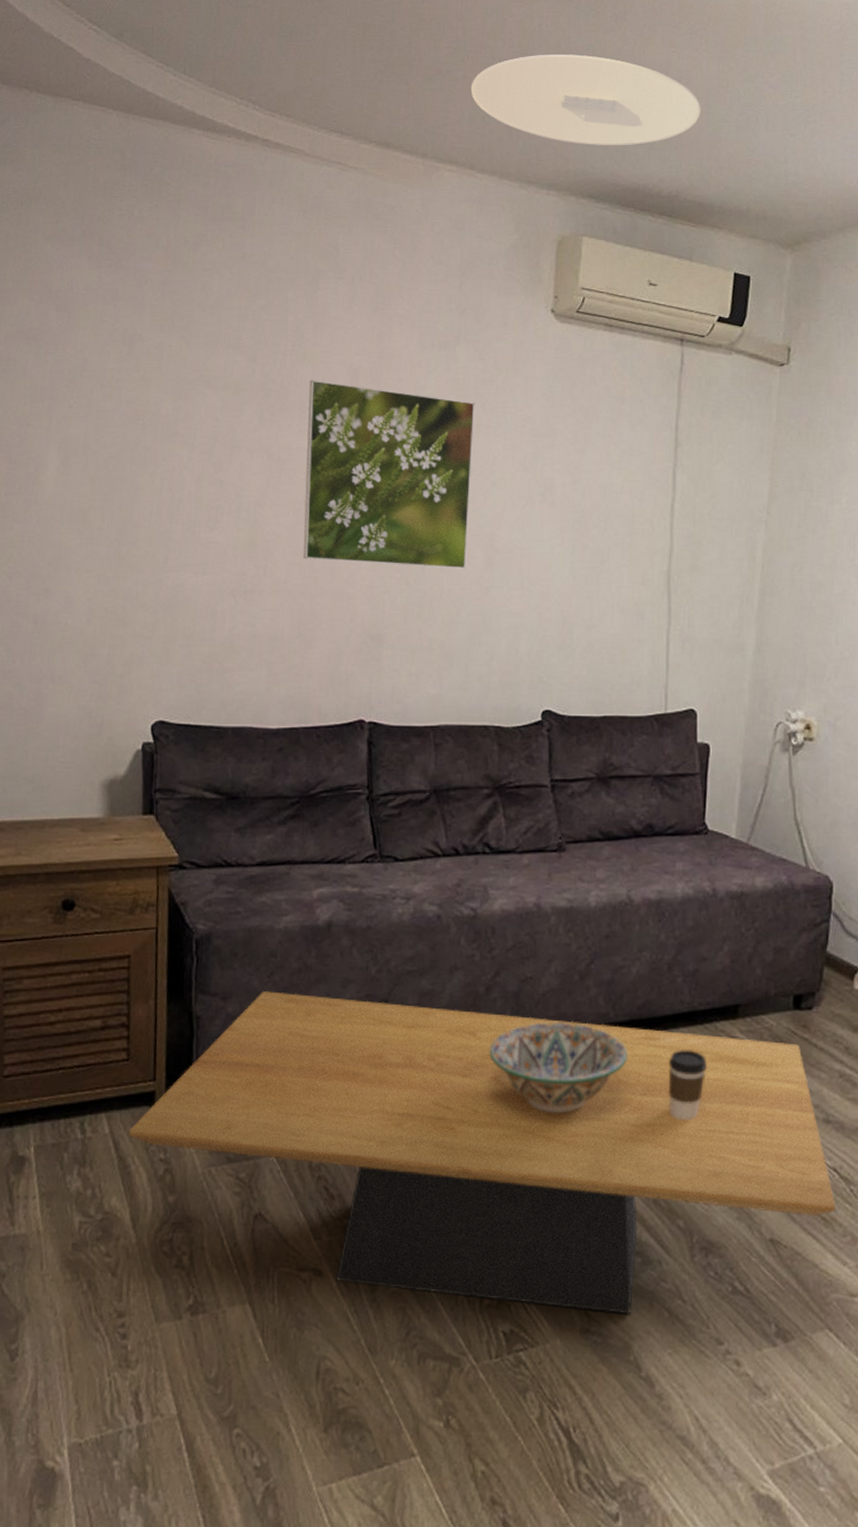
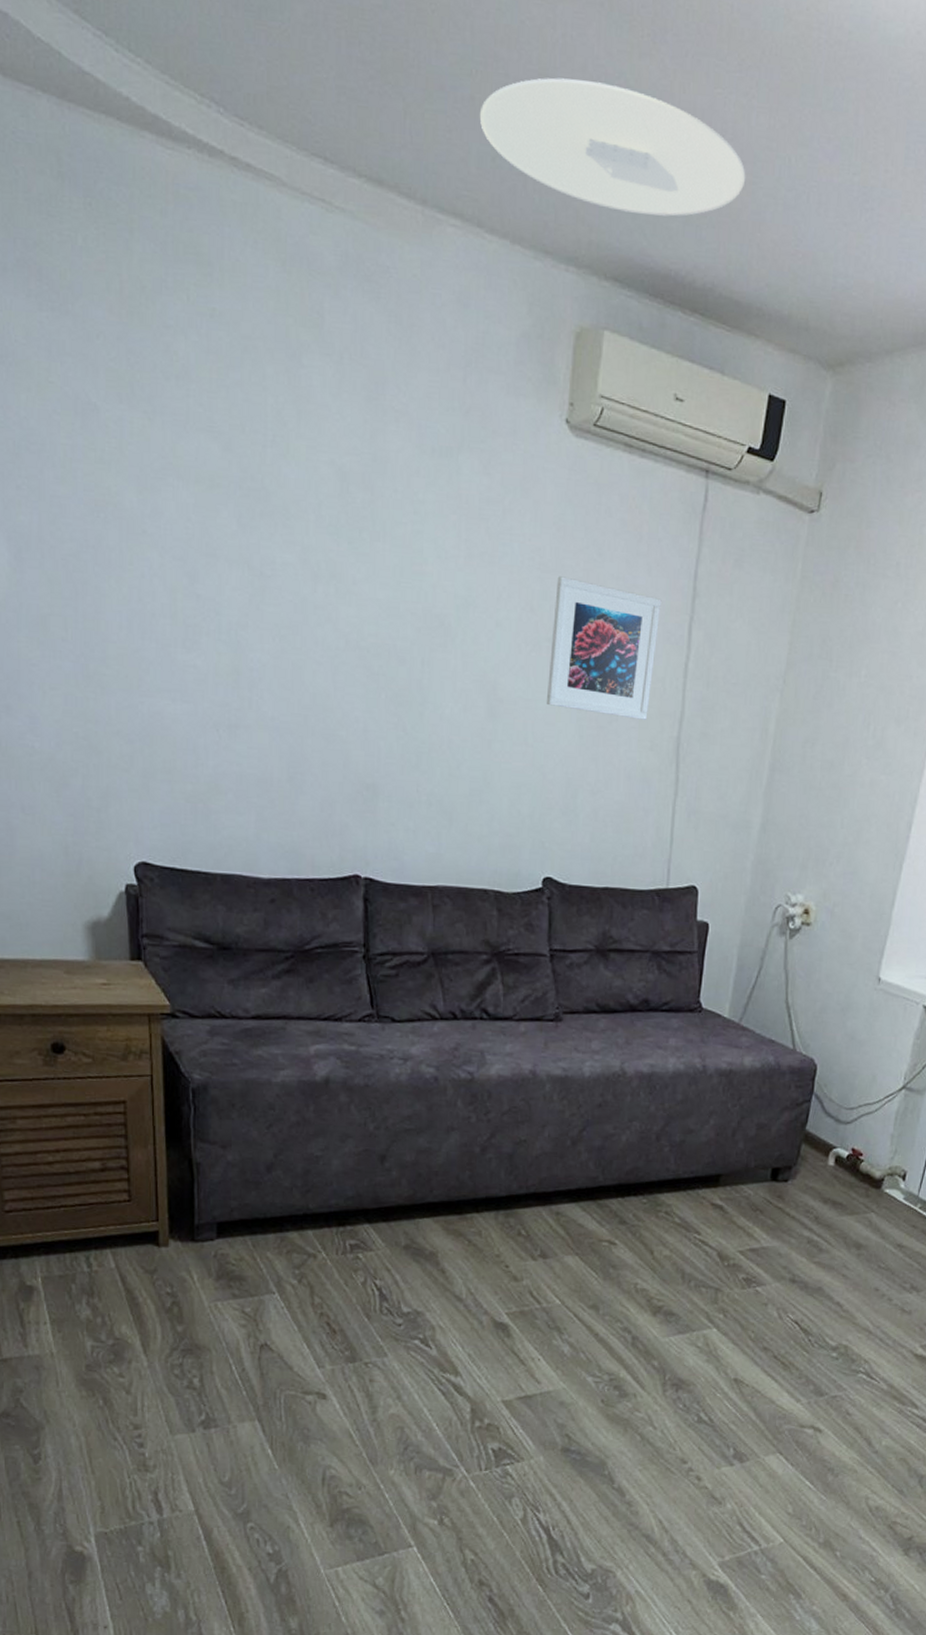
coffee table: present [128,991,835,1314] -> none [134,1142,794,1437]
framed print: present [302,380,475,569] -> none [291,481,479,718]
decorative bowl: present [489,1023,627,1113] -> none [484,1183,614,1265]
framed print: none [540,439,646,558] -> present [546,576,662,720]
coffee cup: present [668,1050,707,1120] -> none [650,1213,687,1275]

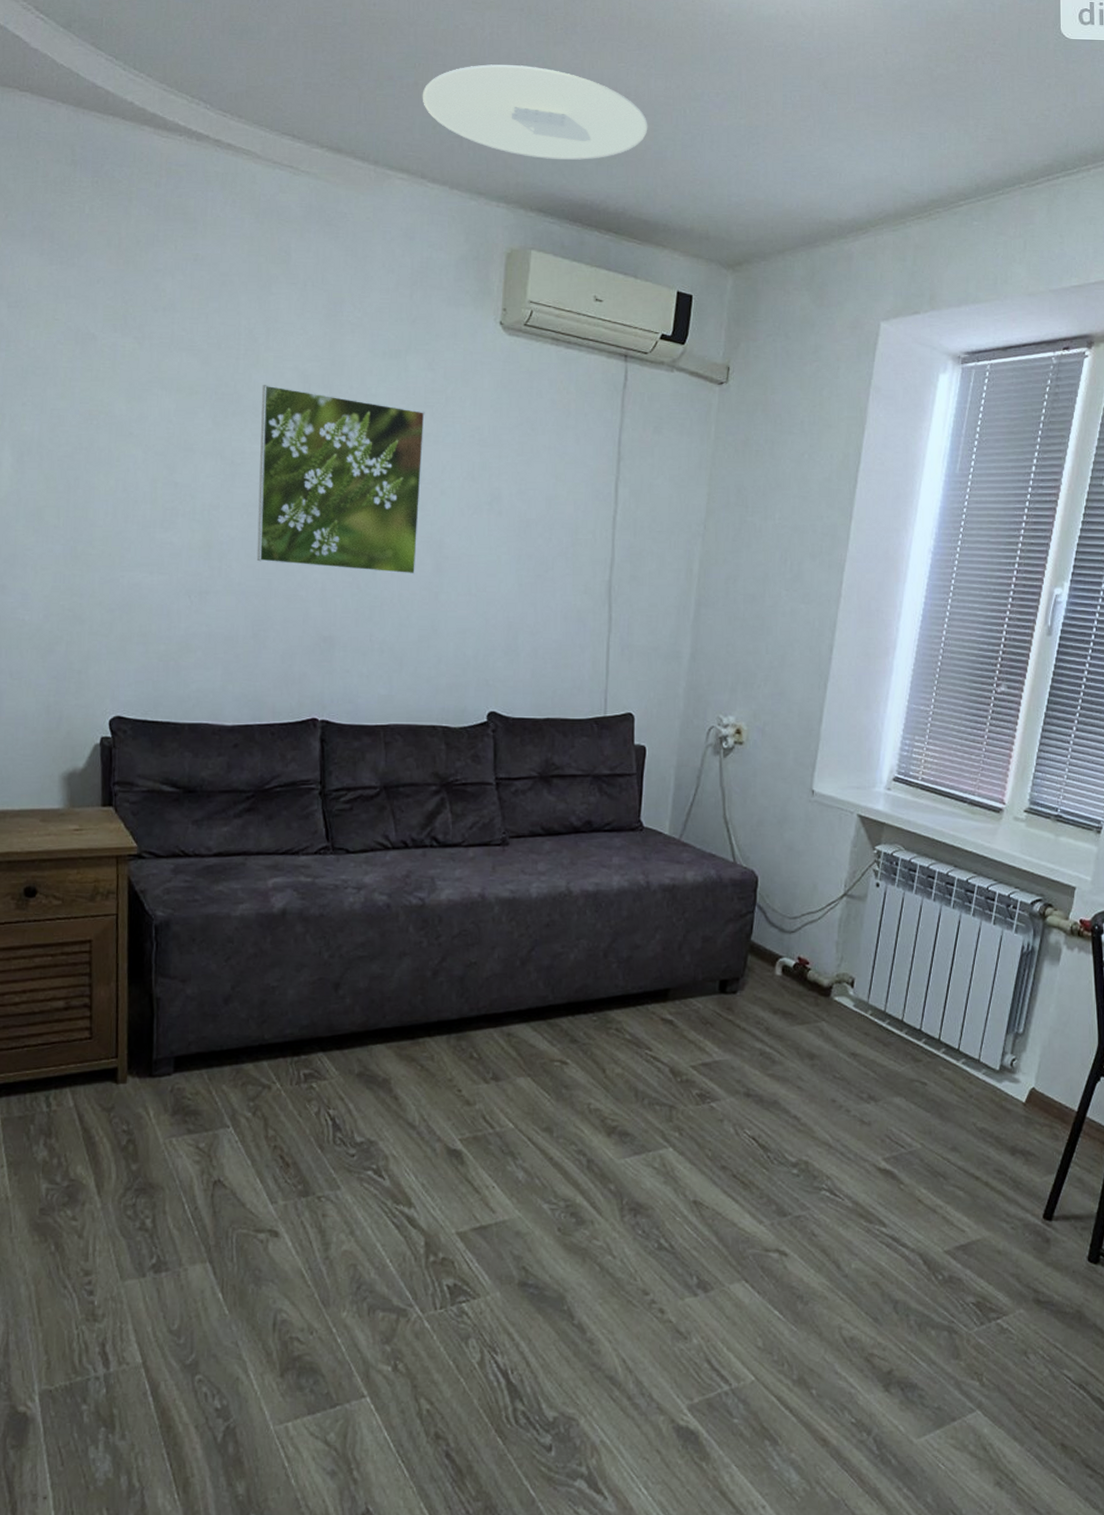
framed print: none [291,481,479,718] -> present [256,385,425,574]
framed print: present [546,576,662,720] -> none [487,449,590,567]

